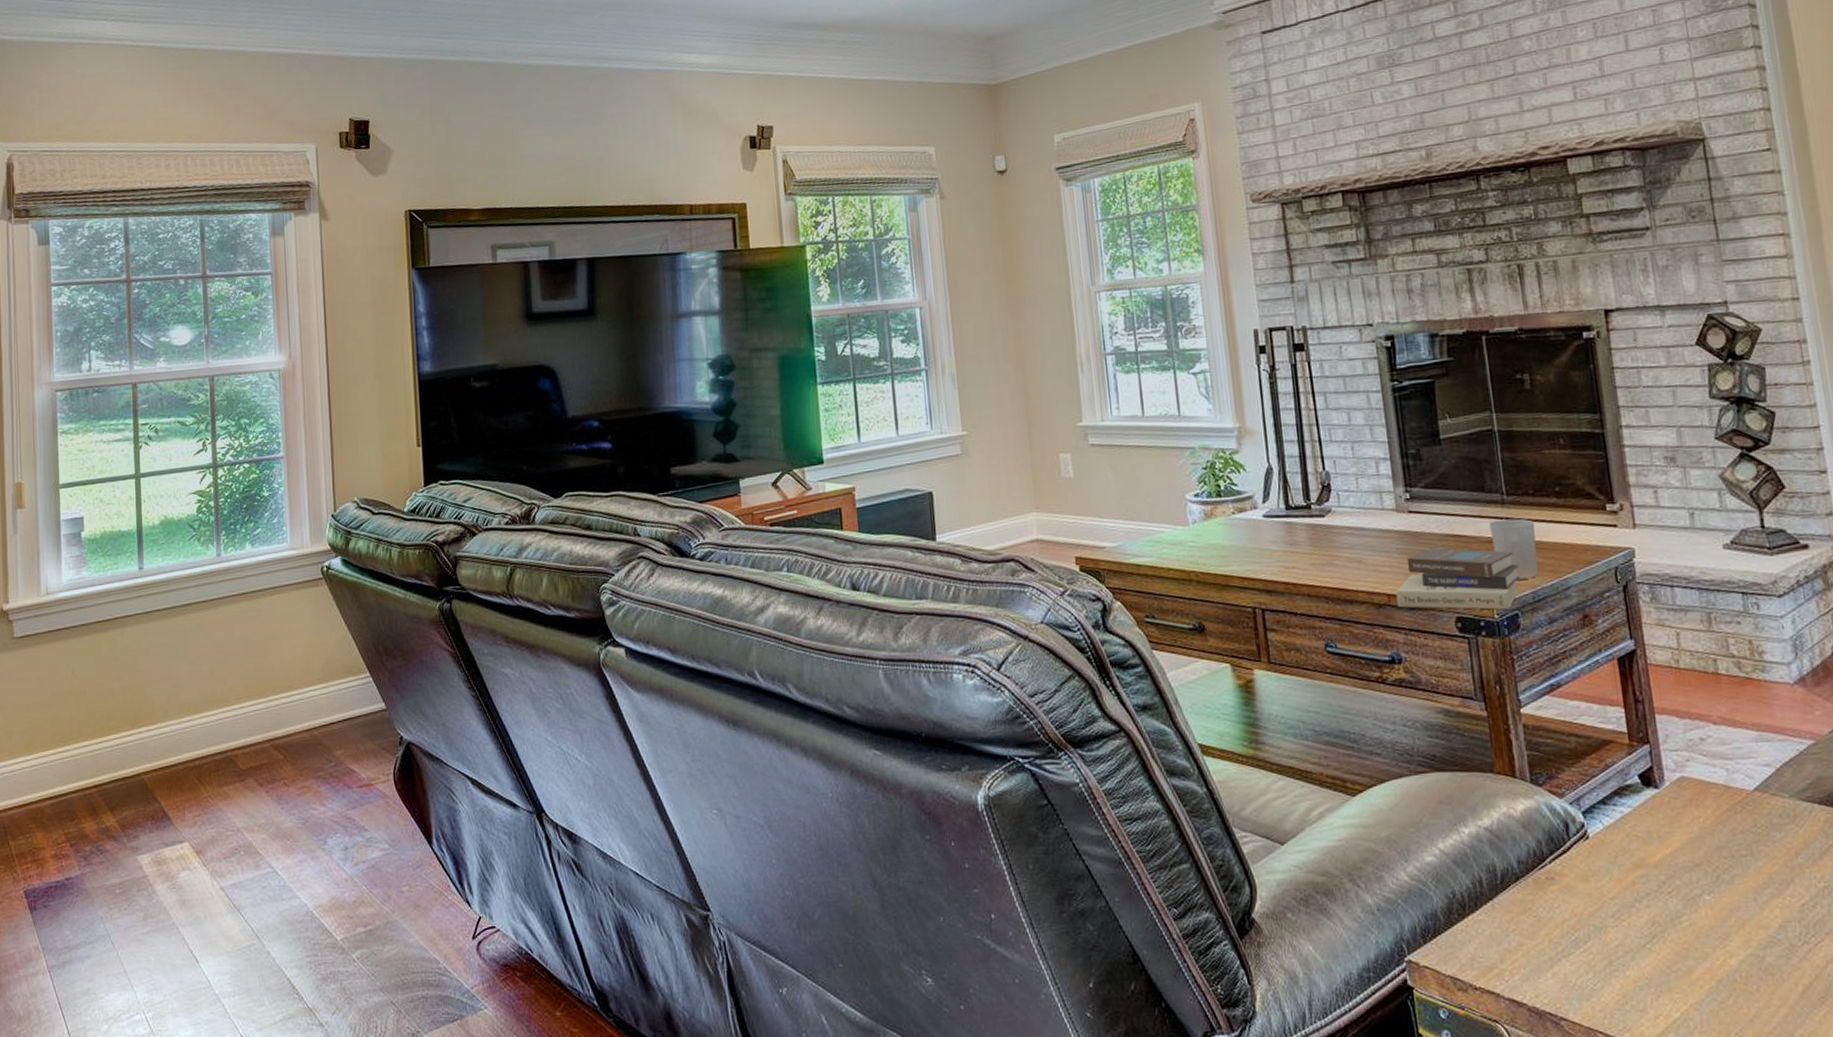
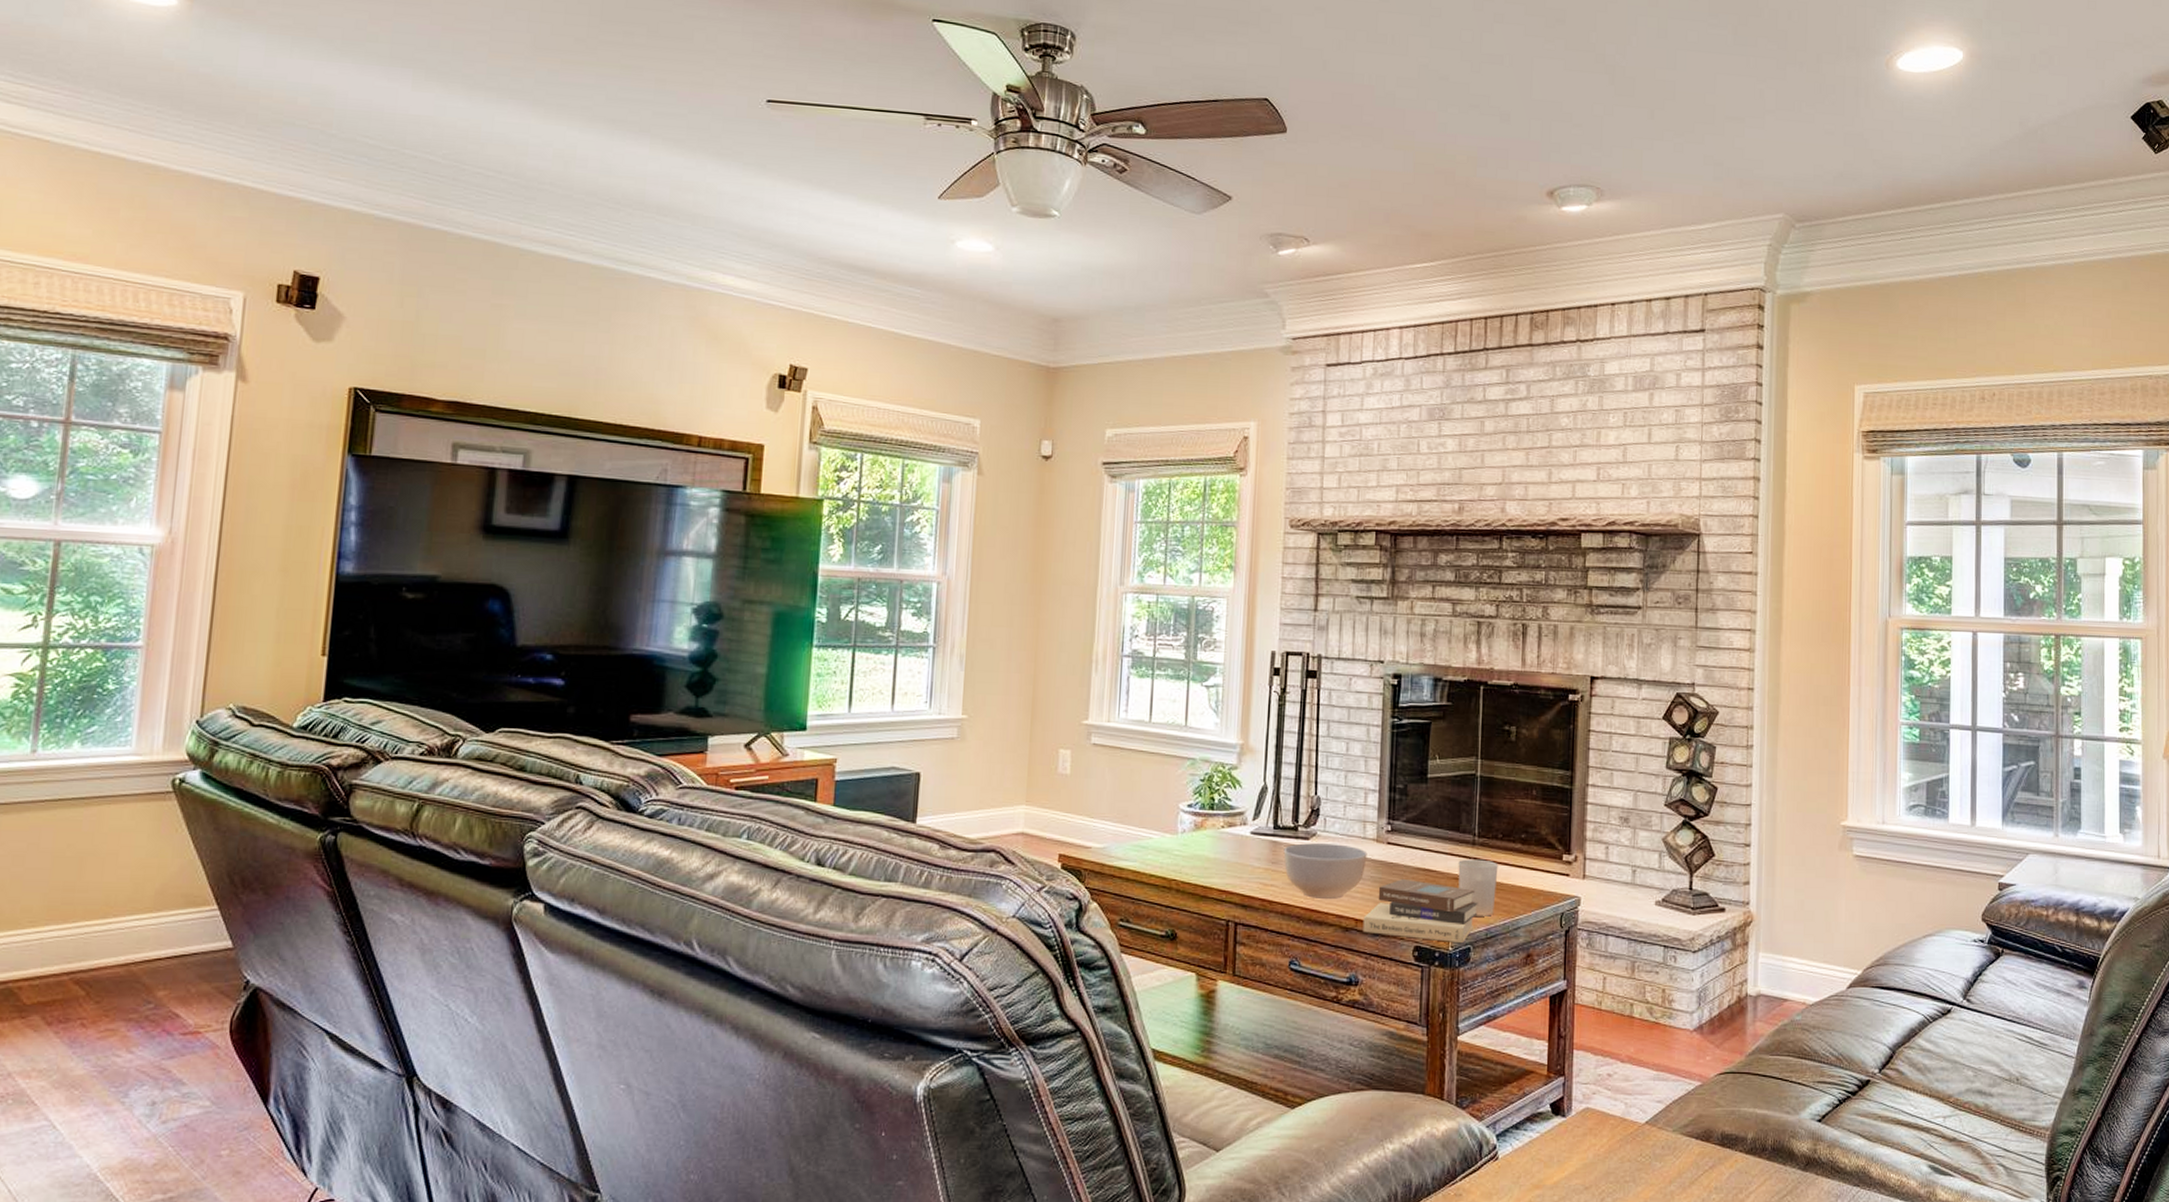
bowl: none [1299,518,1389,578] -> present [1283,843,1368,900]

